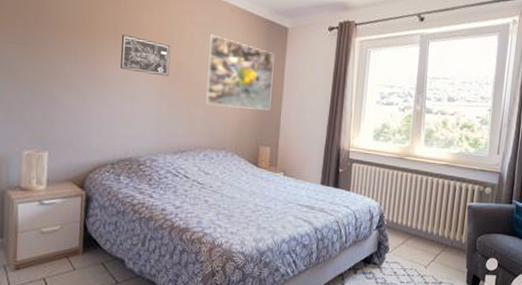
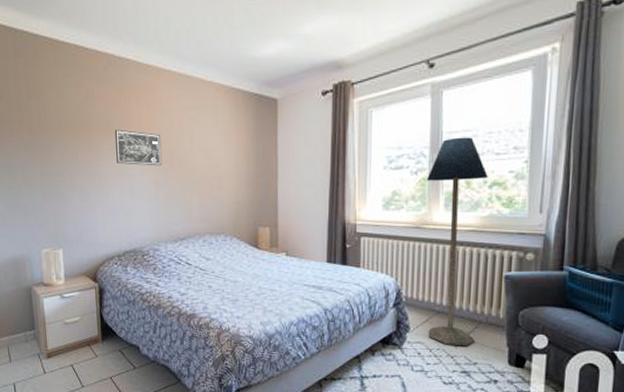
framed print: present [205,34,275,111] -> none [197,117,267,191]
floor lamp: none [404,83,460,267] -> present [427,137,488,346]

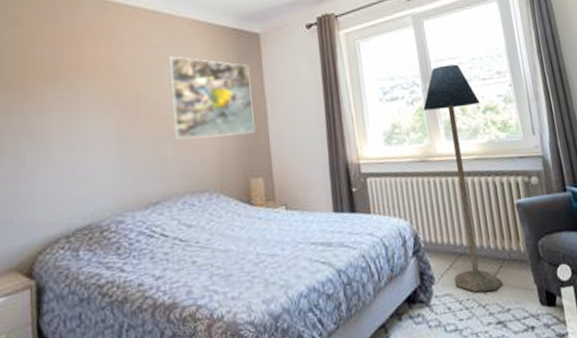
wall art: present [114,129,162,166] -> none [62,74,126,117]
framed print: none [197,117,267,191] -> present [168,56,256,139]

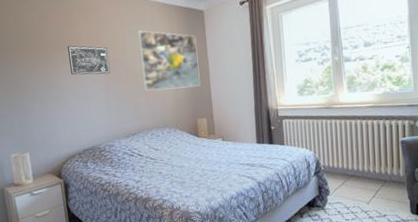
wall art: none [62,74,126,117] -> present [67,45,111,75]
floor lamp: present [423,64,503,293] -> none [331,30,383,203]

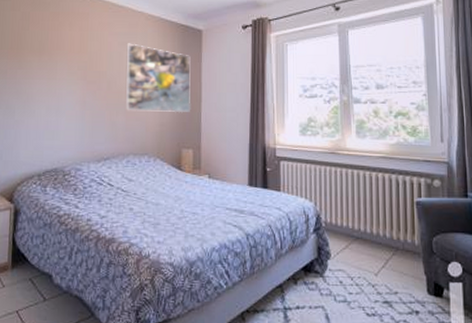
wall art: present [67,45,111,75] -> none [45,50,91,87]

